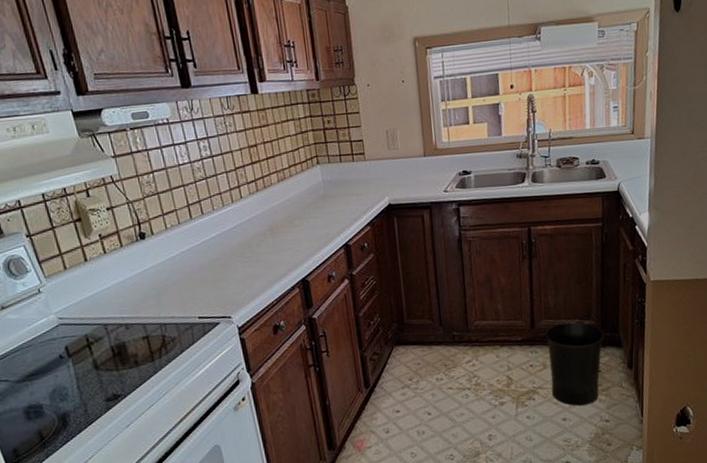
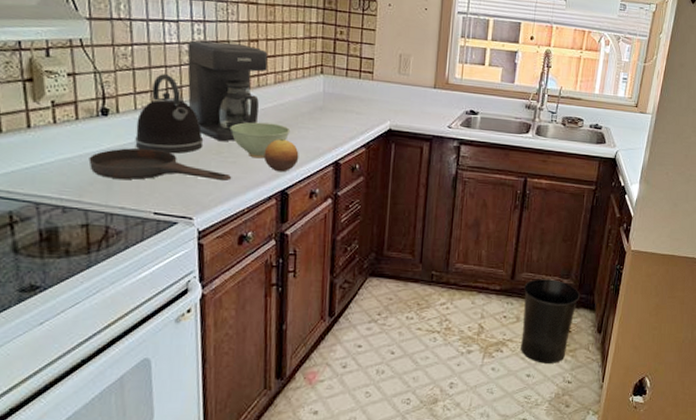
frying pan: none [137,261,258,293] -> present [88,148,232,182]
kettle: none [169,192,228,263] -> present [135,74,204,154]
coffee maker: none [198,151,271,243] -> present [187,41,268,141]
bowl: none [247,218,300,254] -> present [229,122,291,159]
fruit: none [280,231,312,263] -> present [263,139,299,173]

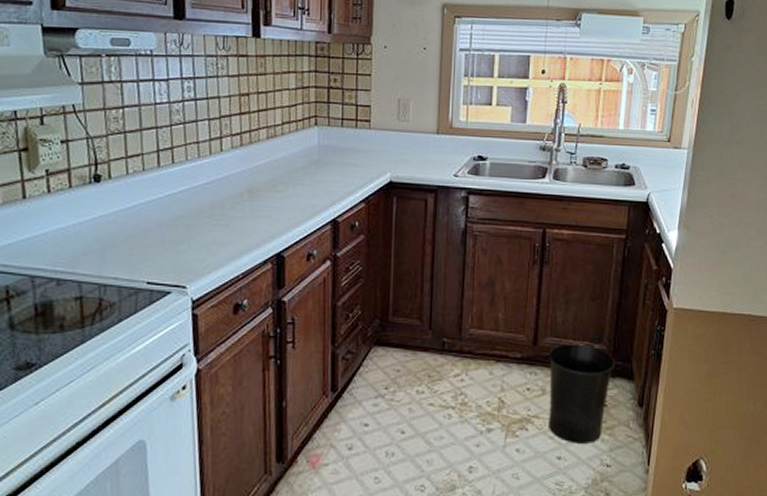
frying pan: present [88,148,232,182] -> none [82,214,226,248]
kettle: present [135,74,204,154] -> none [127,136,196,219]
coffee maker: present [187,41,268,141] -> none [178,98,260,203]
bowl: present [229,122,291,159] -> none [222,181,285,220]
fruit: present [263,139,299,173] -> none [258,198,295,234]

